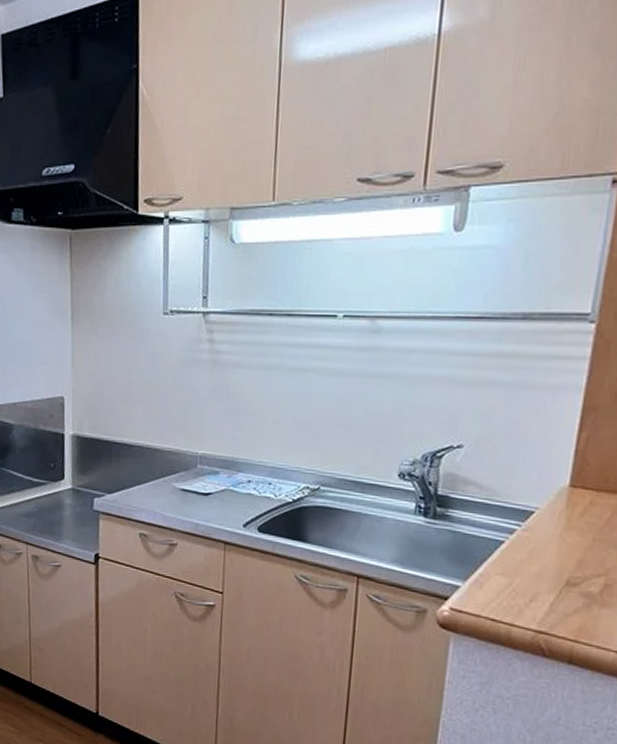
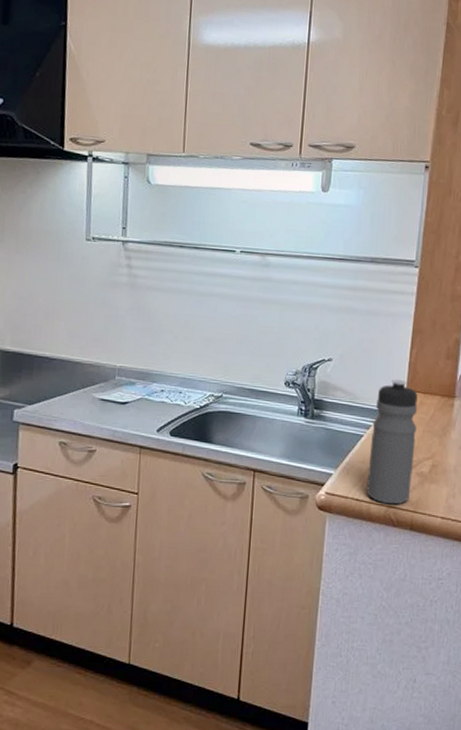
water bottle: none [506,471,587,631] -> present [366,379,418,505]

